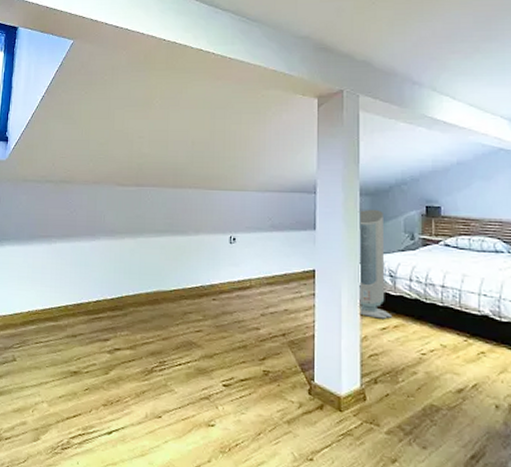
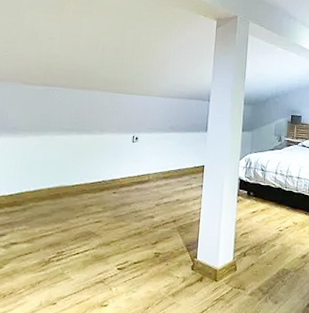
air purifier: present [358,209,393,319] -> none [235,116,261,205]

